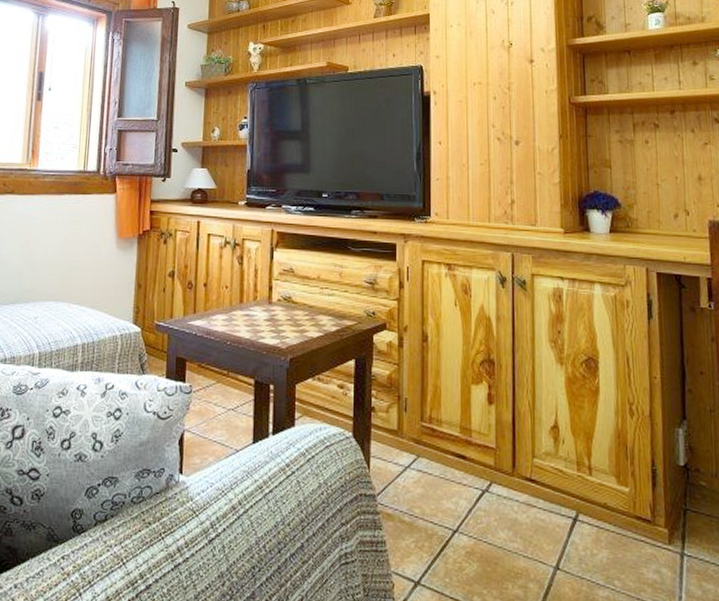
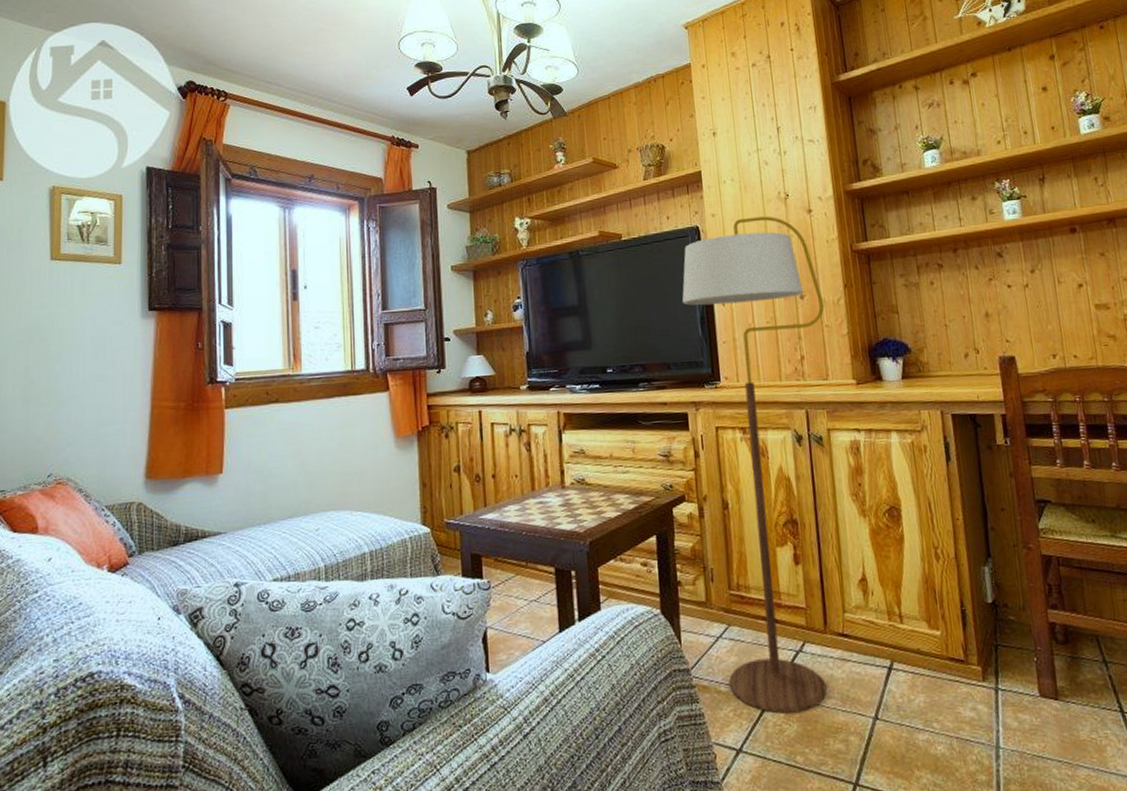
floor lamp: none [401,62,539,552] -> present [682,216,827,714]

